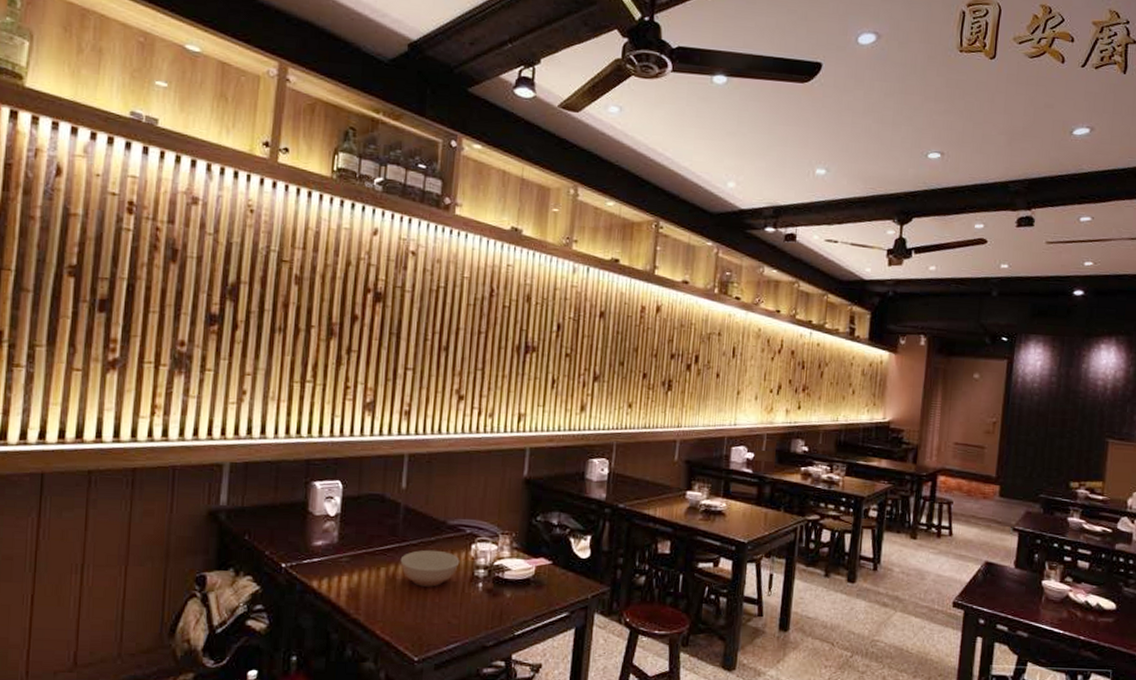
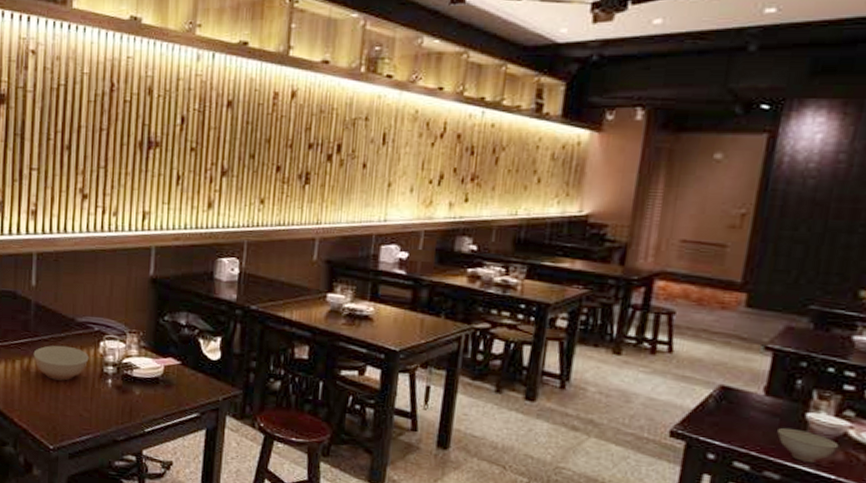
bowl: none [1024,593,1064,622] -> present [777,427,839,464]

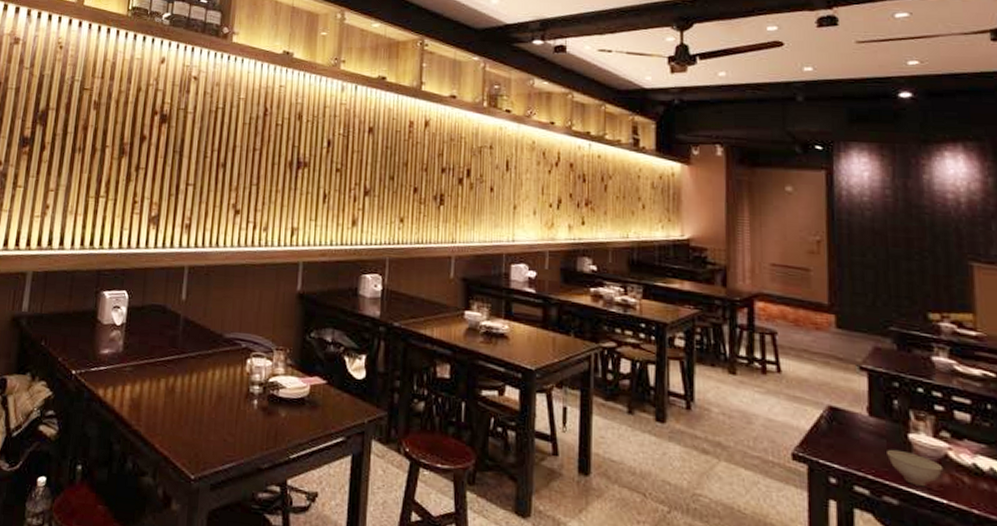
bowl: present [33,345,89,381] -> none [179,362,236,402]

